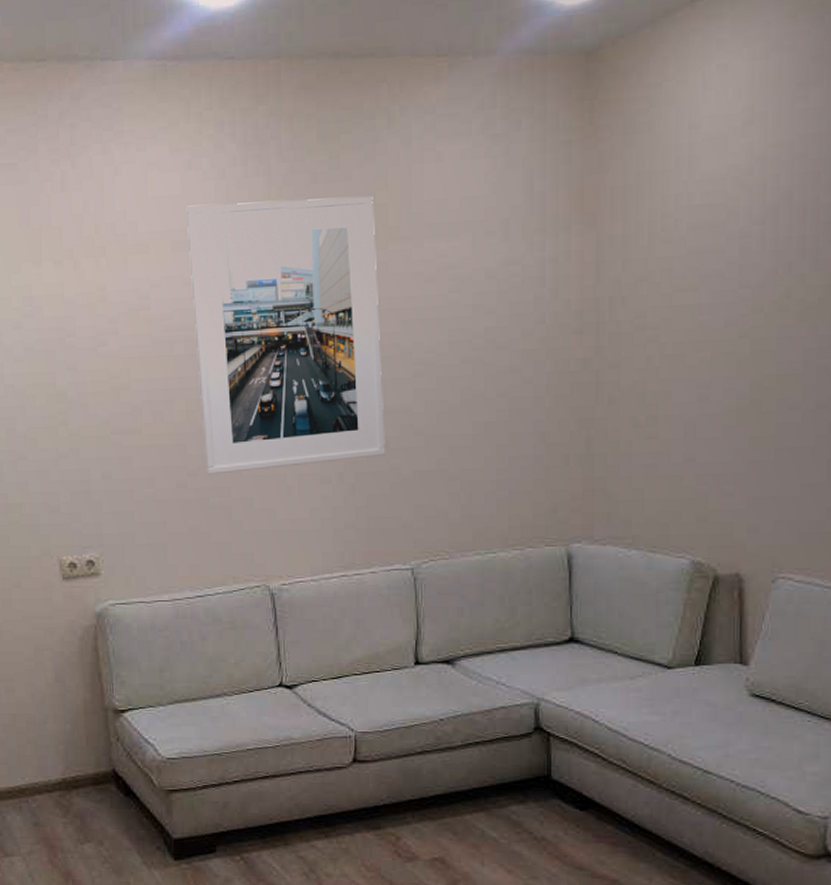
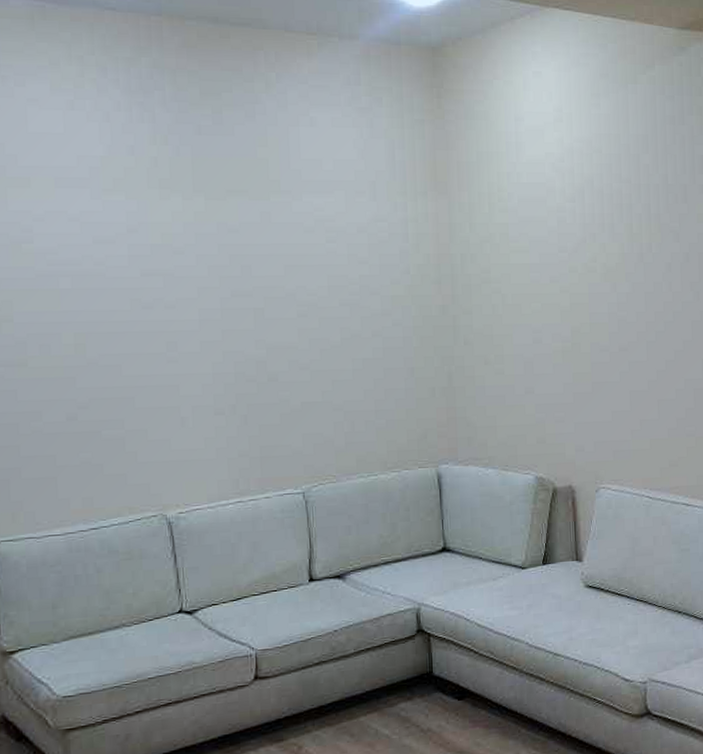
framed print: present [185,196,385,475] -> none [69,144,275,407]

